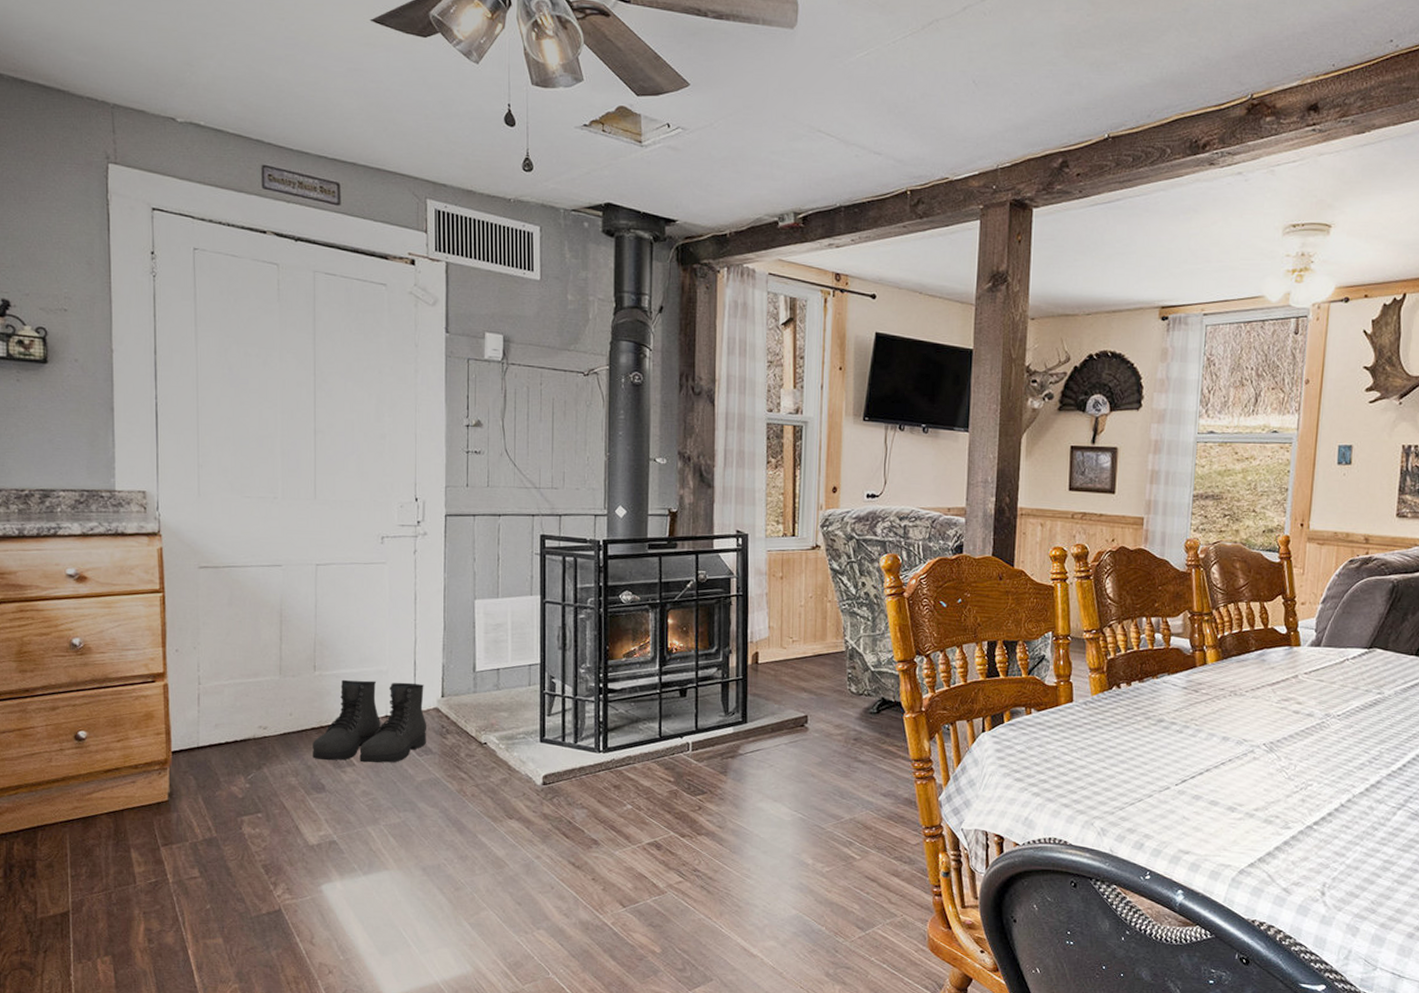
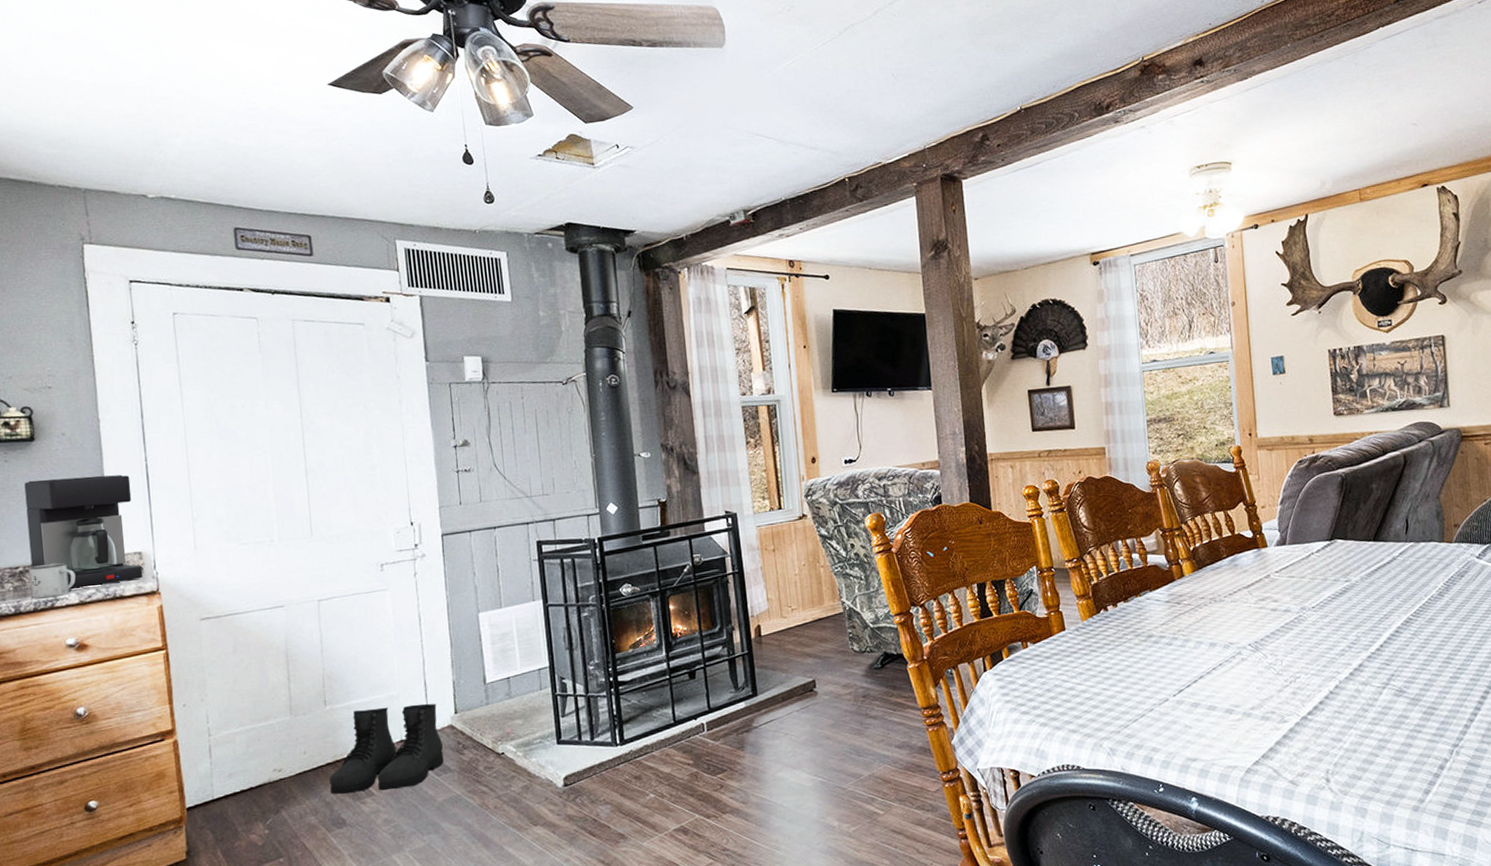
mug: none [33,490,79,526] -> present [28,562,76,599]
coffee maker: none [35,404,146,520] -> present [24,474,143,590]

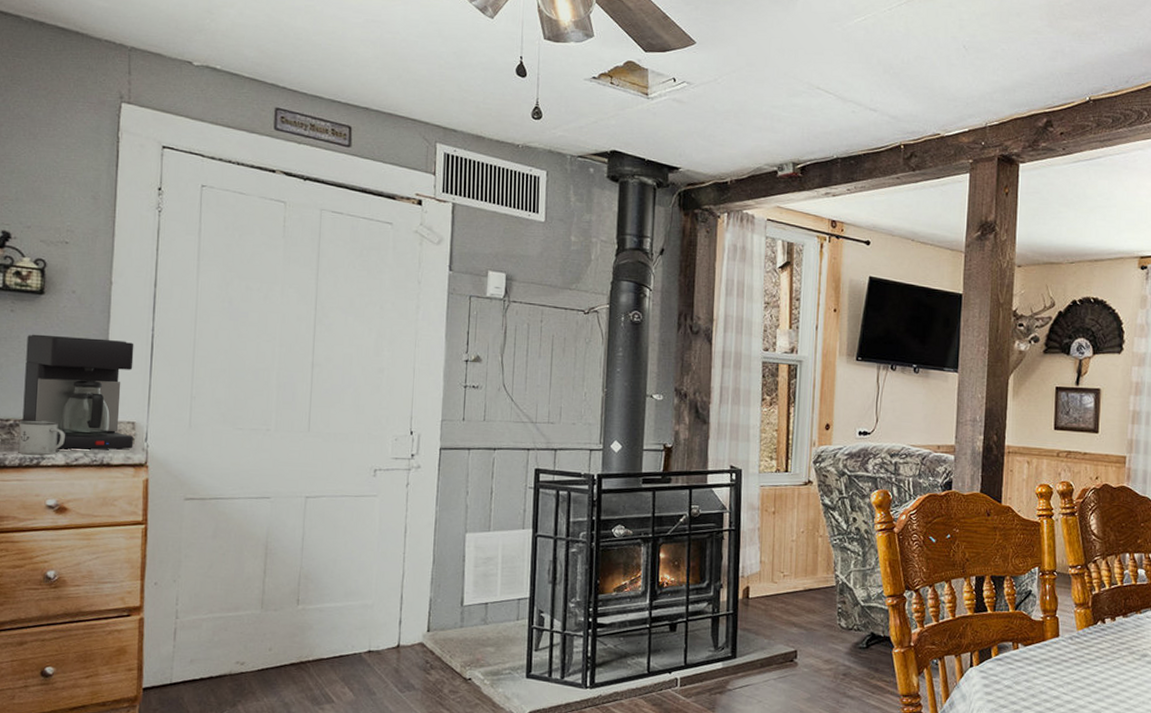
boot: present [329,703,444,795] -> none [290,613,411,700]

